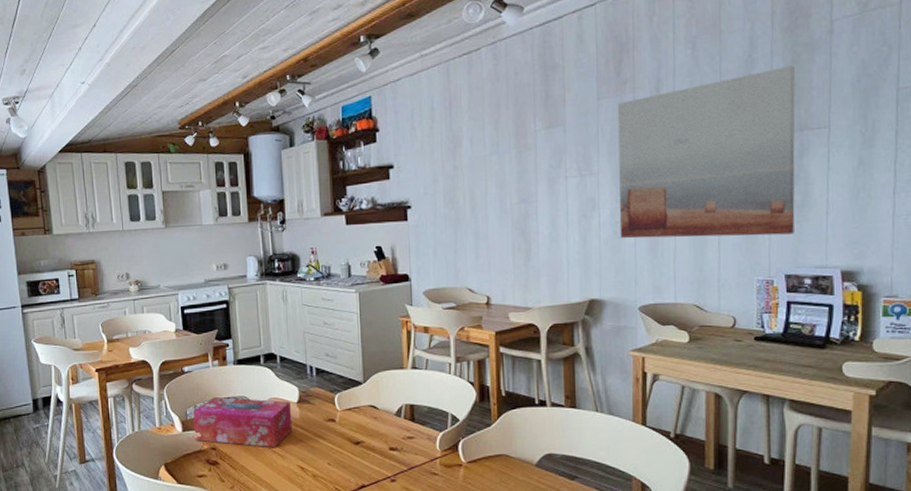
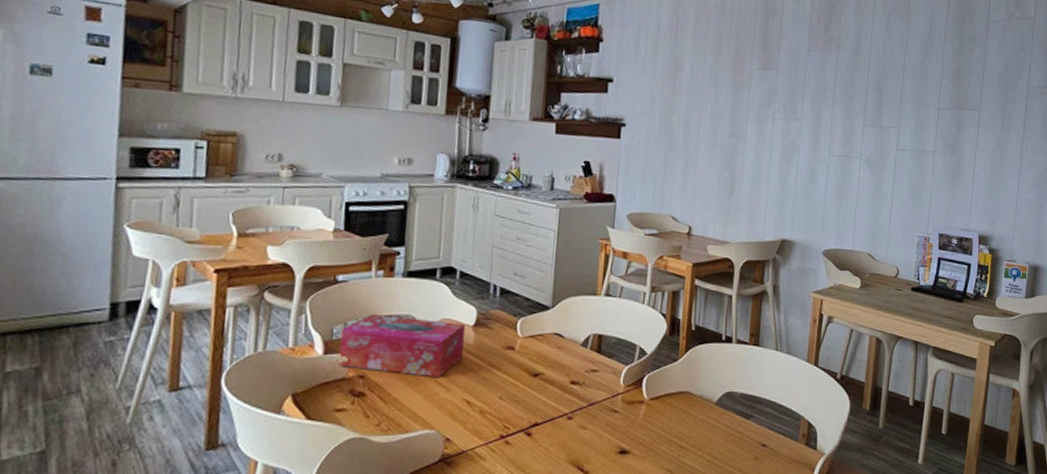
wall art: present [617,65,795,239] -> none [813,52,960,198]

